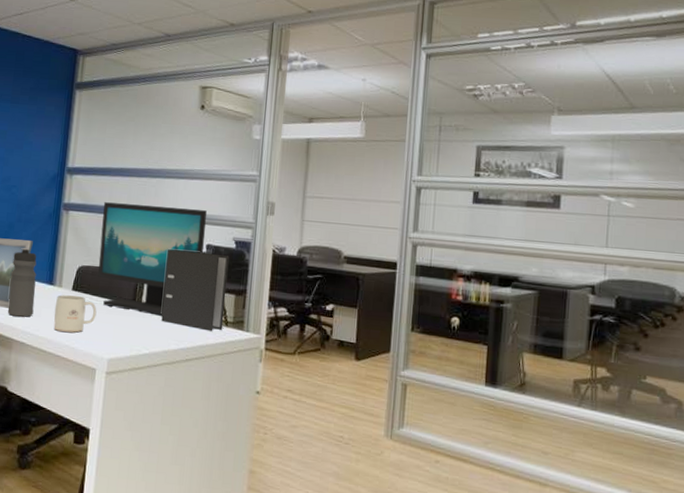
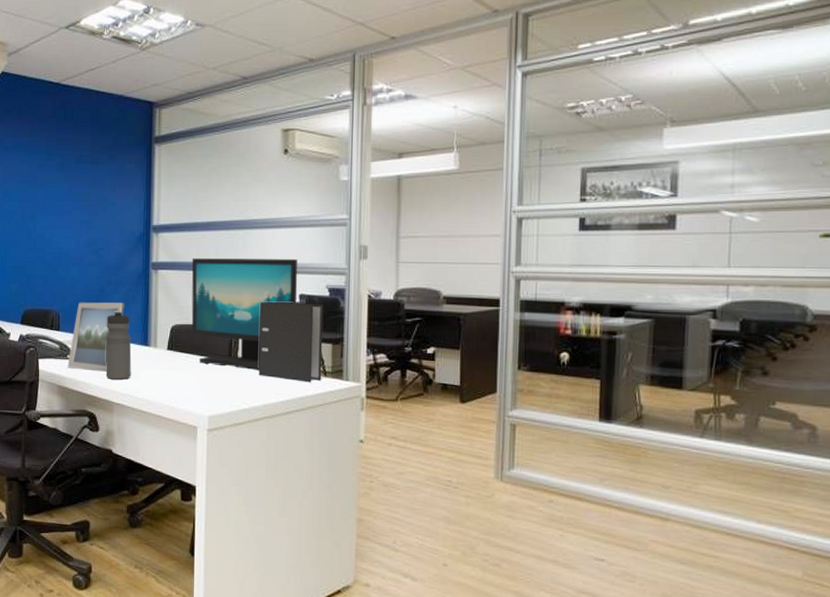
mug: present [53,295,97,333] -> none [151,355,194,393]

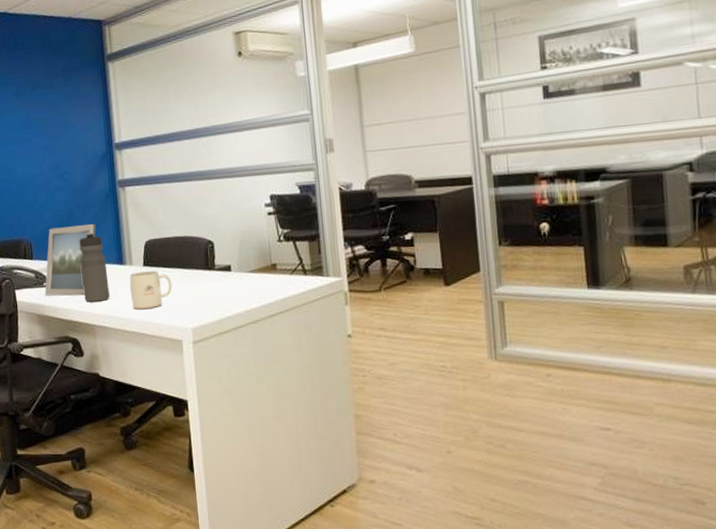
mug: none [151,355,194,393] -> present [129,271,173,310]
computer monitor: present [191,258,298,371] -> none [157,160,269,277]
binder: present [258,301,324,383] -> none [230,203,302,283]

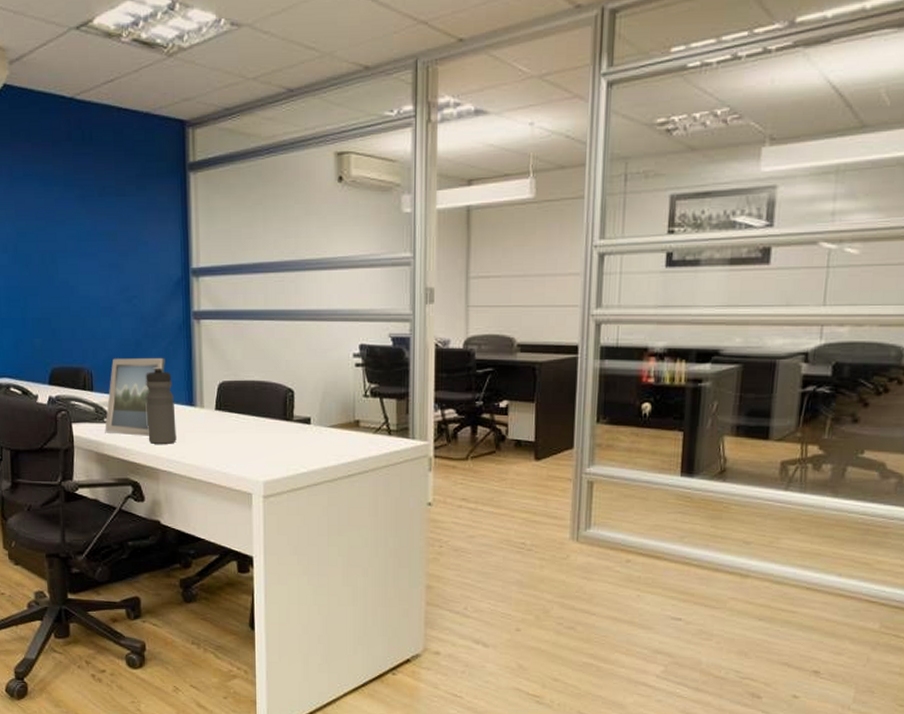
mug: present [129,271,173,310] -> none [199,416,245,457]

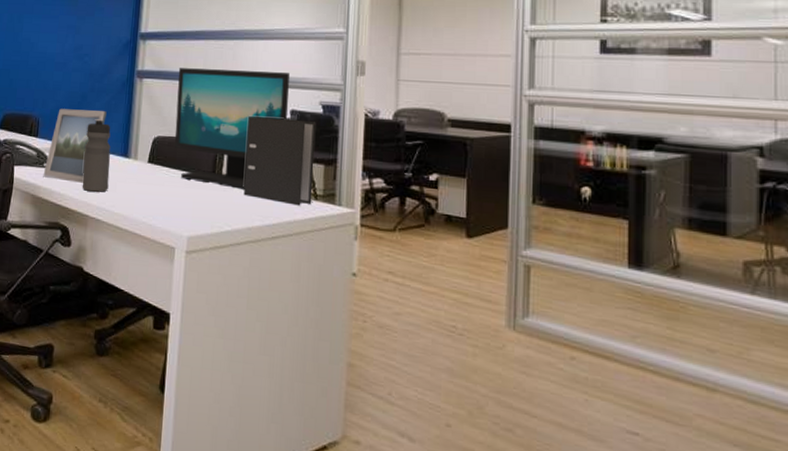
computer monitor: none [238,305,357,431] -> present [174,68,289,191]
binder: none [315,353,387,442] -> present [243,115,316,206]

